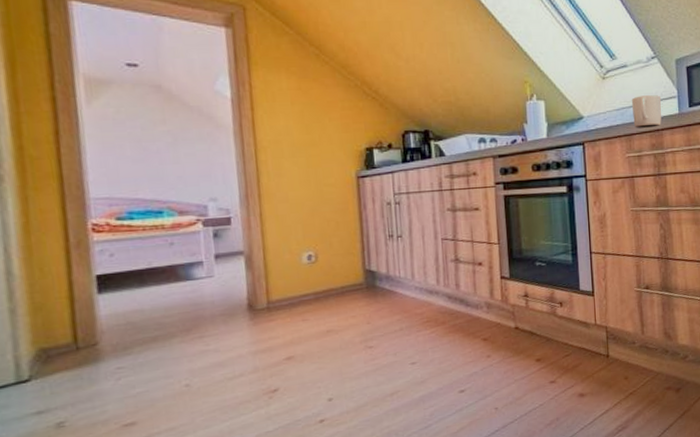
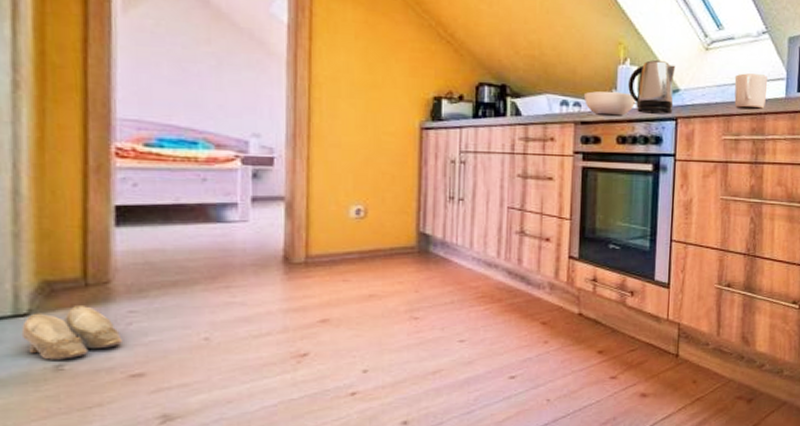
slippers: none [24,367,114,419] -> present [21,306,122,360]
bowl: none [498,125,545,149] -> present [583,91,635,117]
kettle: none [537,93,580,142] -> present [628,60,676,115]

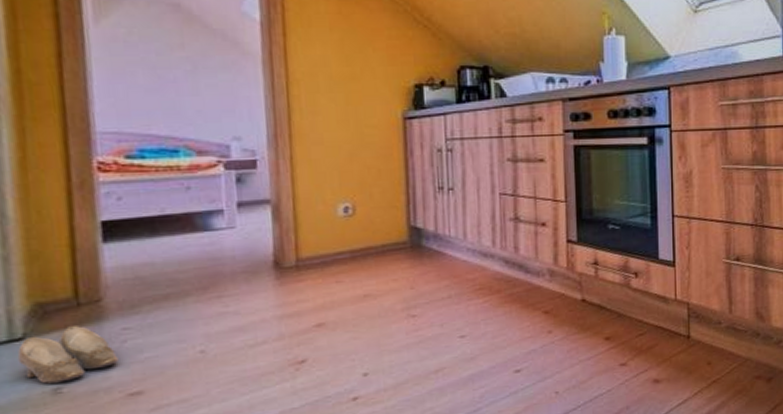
bowl: present [583,91,635,117] -> none [569,63,624,91]
kettle: present [628,60,676,115] -> none [615,28,665,85]
mug: present [734,72,767,110] -> none [727,32,762,72]

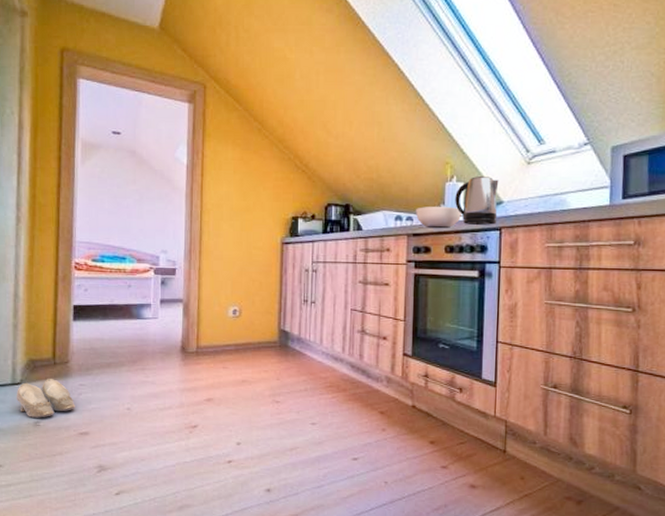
bowl: none [569,63,624,91] -> present [415,206,461,229]
kettle: none [615,28,665,85] -> present [455,176,499,226]

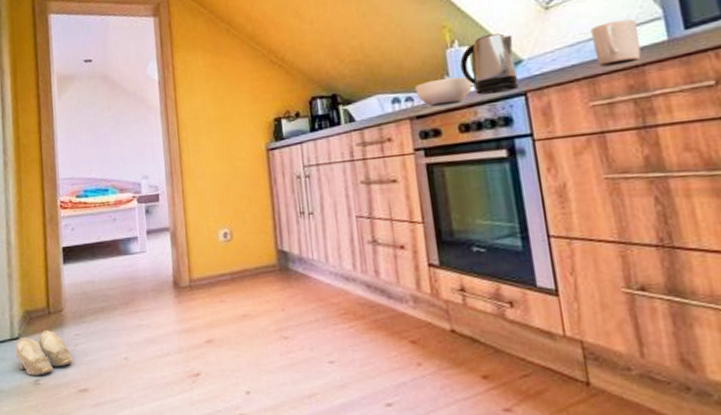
mug: none [556,182,590,218] -> present [590,19,641,67]

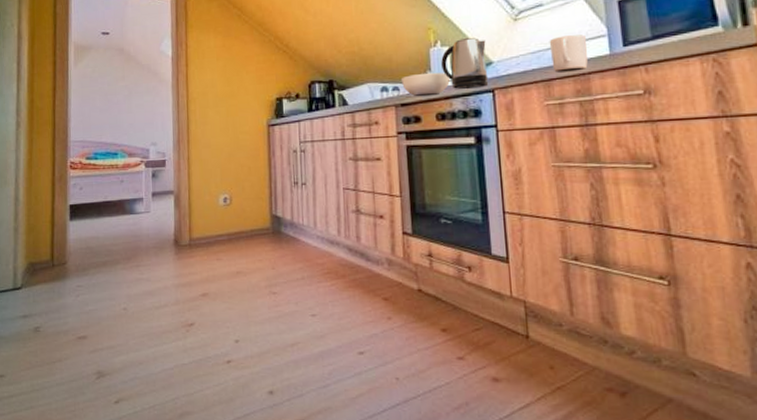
slippers: present [15,330,73,375] -> none [17,281,73,323]

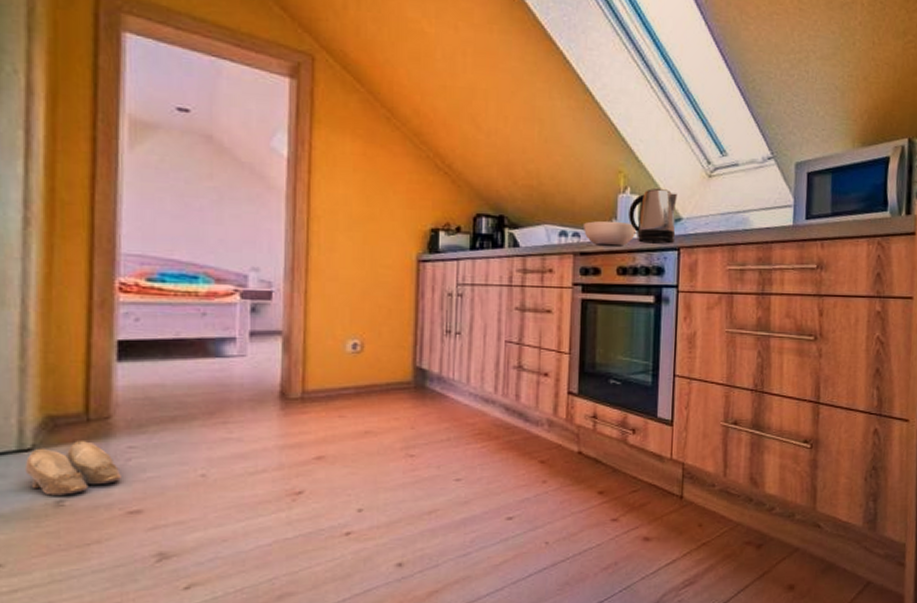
slippers: none [17,281,73,323] -> present [24,441,121,496]
mug: present [549,34,588,73] -> none [739,200,774,239]

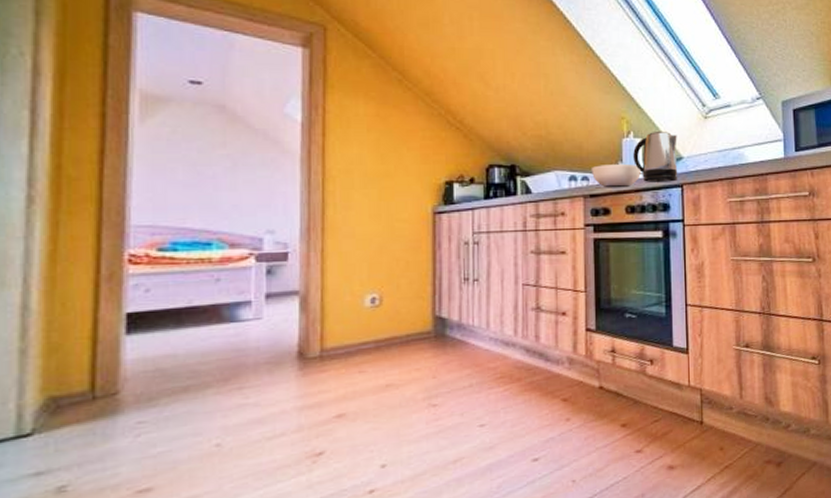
slippers: present [24,441,121,496] -> none [23,420,130,482]

